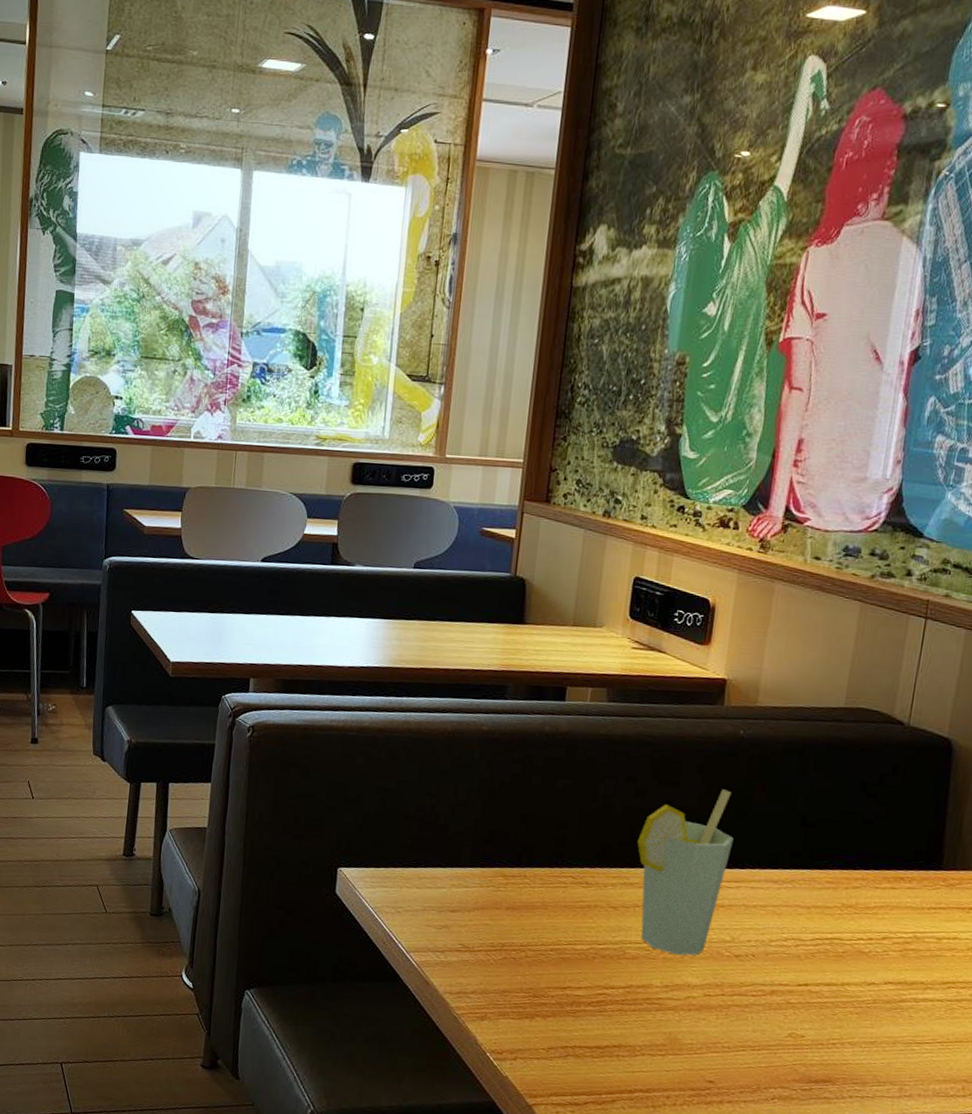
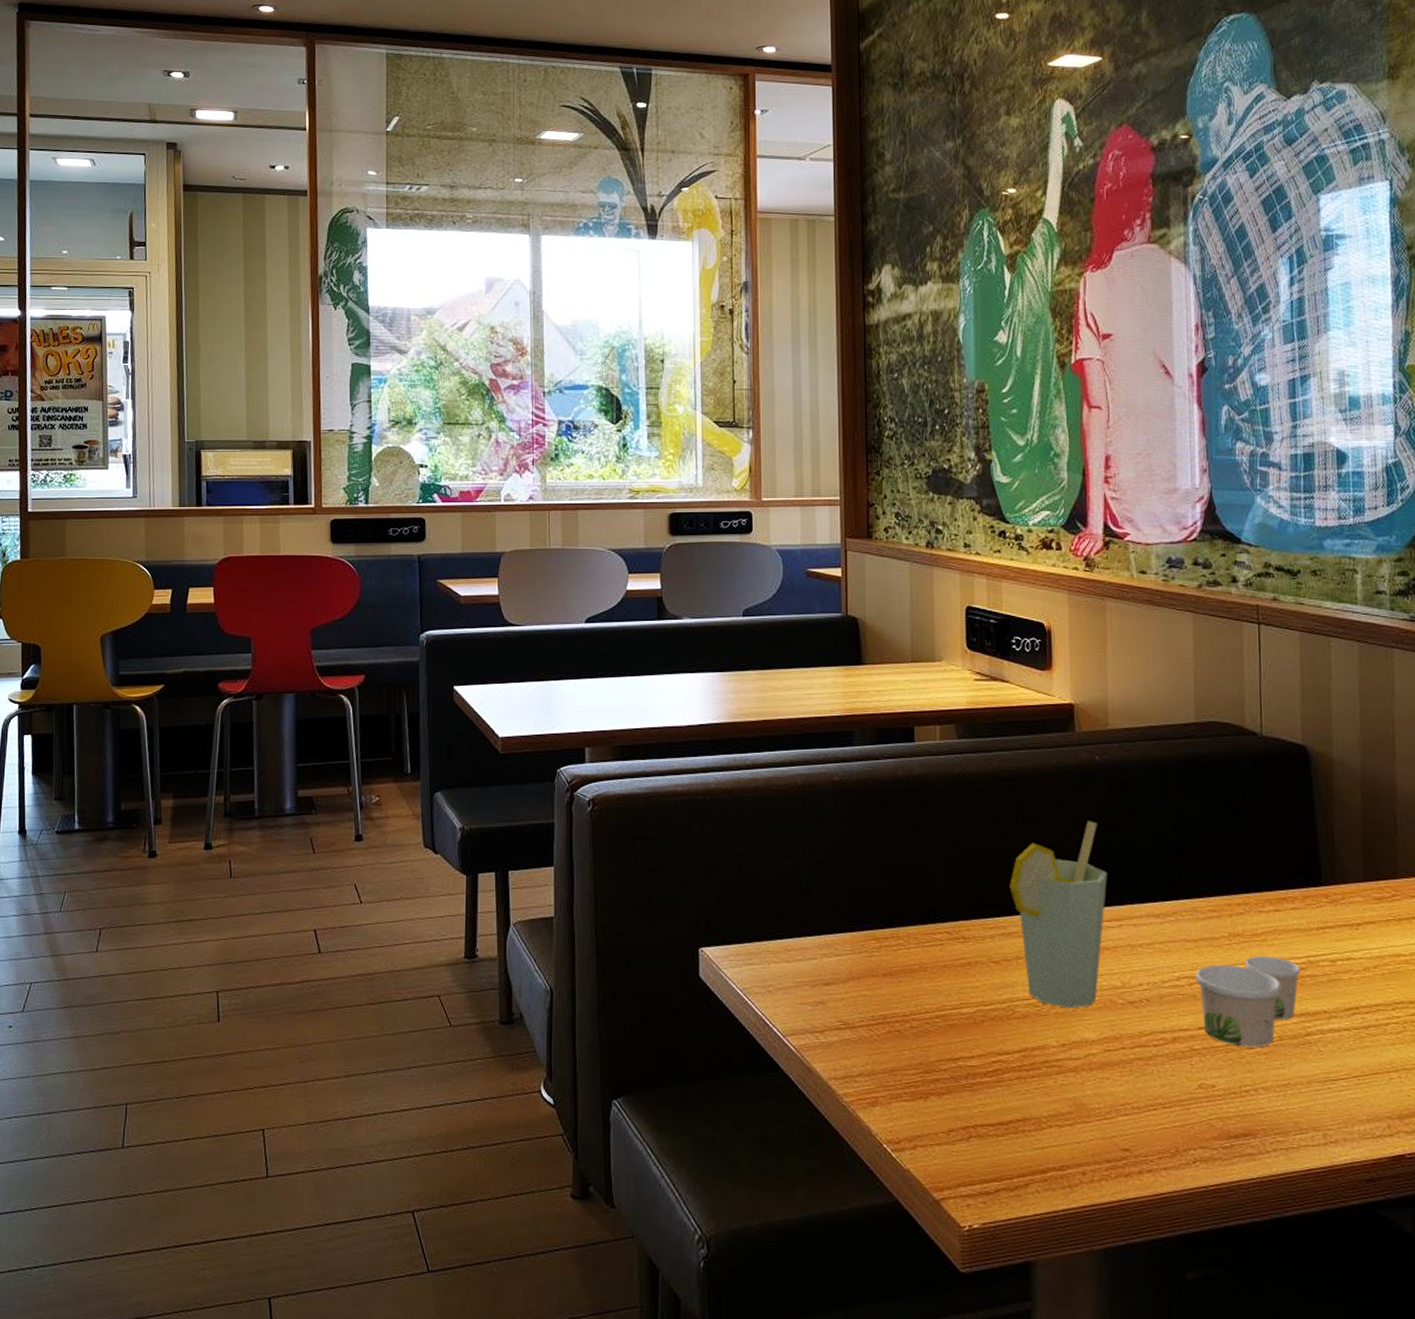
paper cup: none [802,926,906,1008] -> present [1195,956,1301,1048]

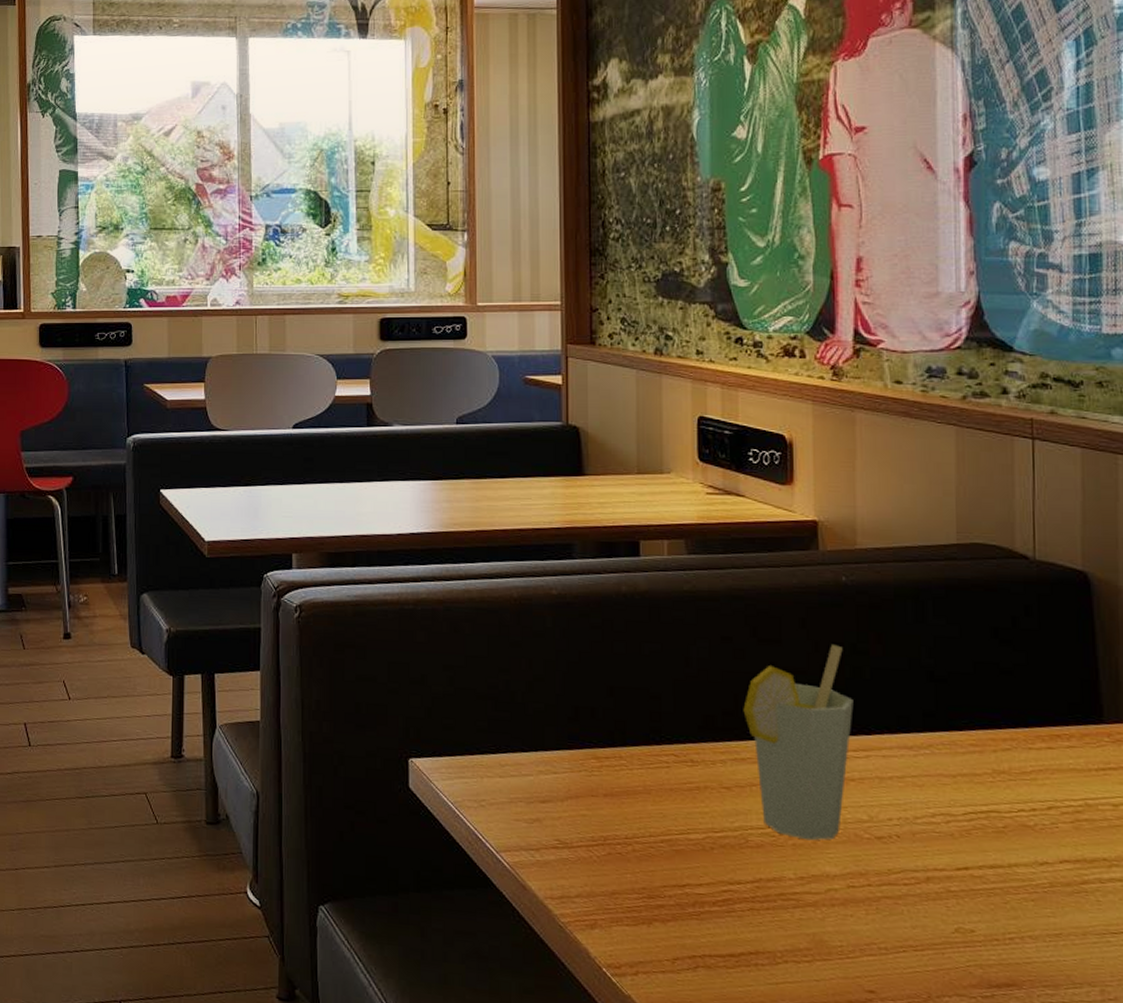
paper cup: present [1195,956,1301,1048] -> none [953,795,1077,894]

